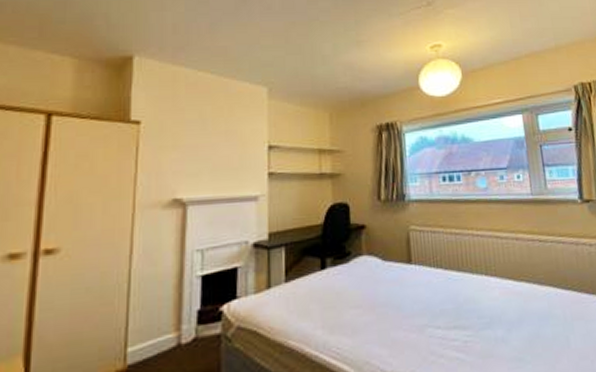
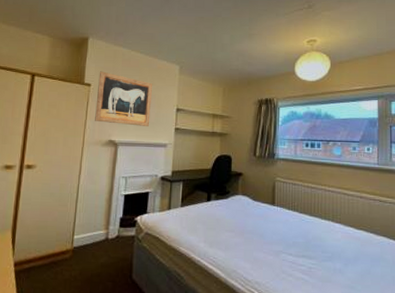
wall art: none [150,102,233,175] -> present [95,71,153,126]

